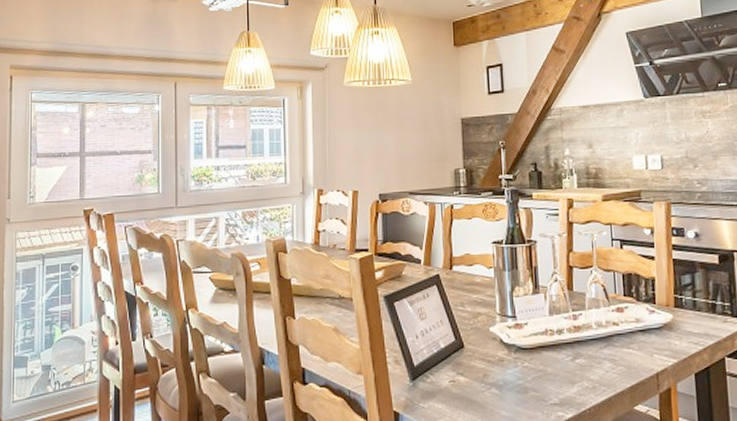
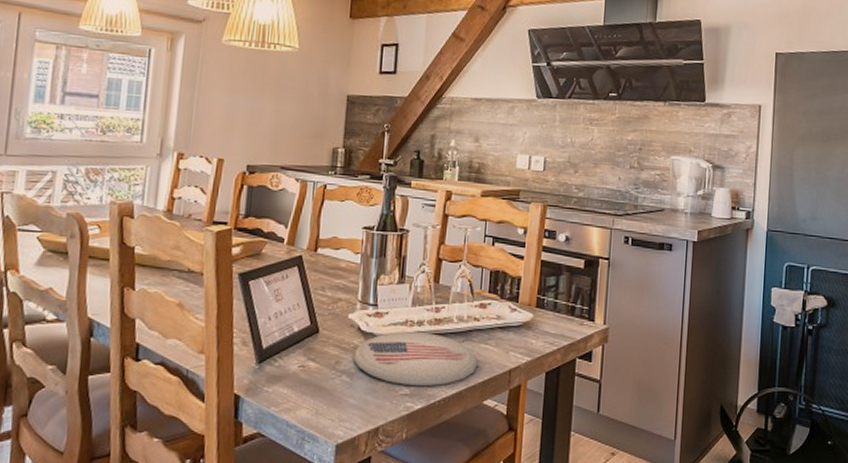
plate: none [500,341,623,396] -> present [354,332,478,387]

